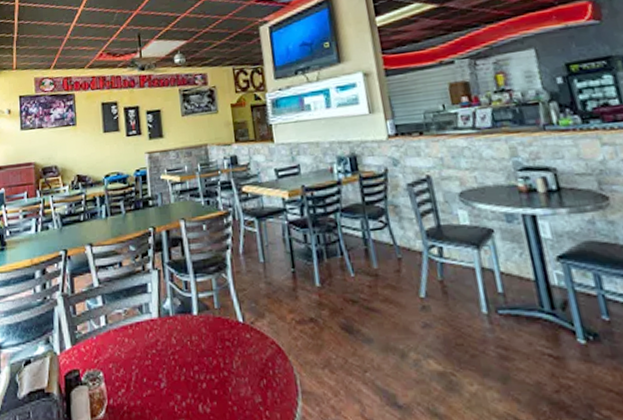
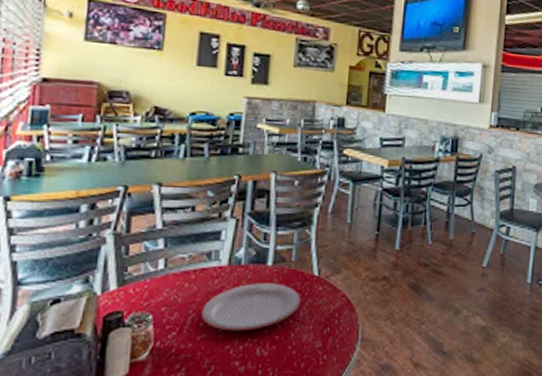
plate: none [143,333,231,387] -> present [201,283,300,331]

